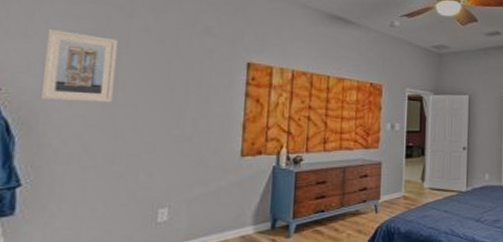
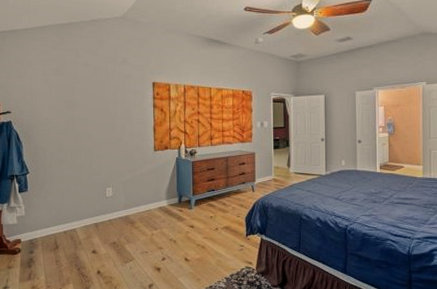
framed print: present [40,29,118,103] -> none [31,71,72,118]

